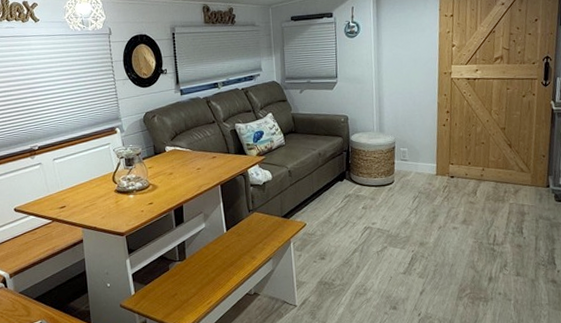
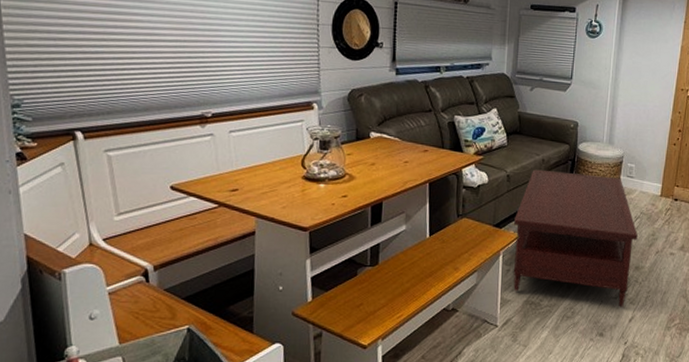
coffee table: none [299,162,419,282] -> present [513,169,638,307]

